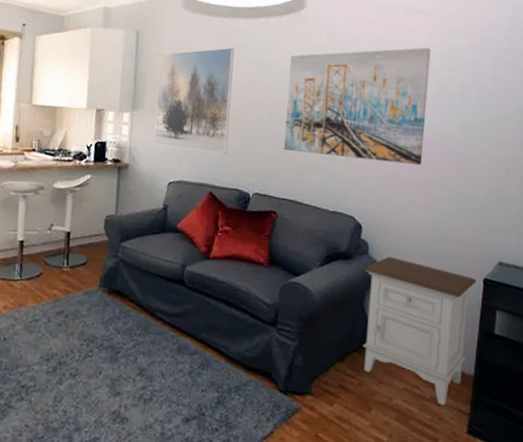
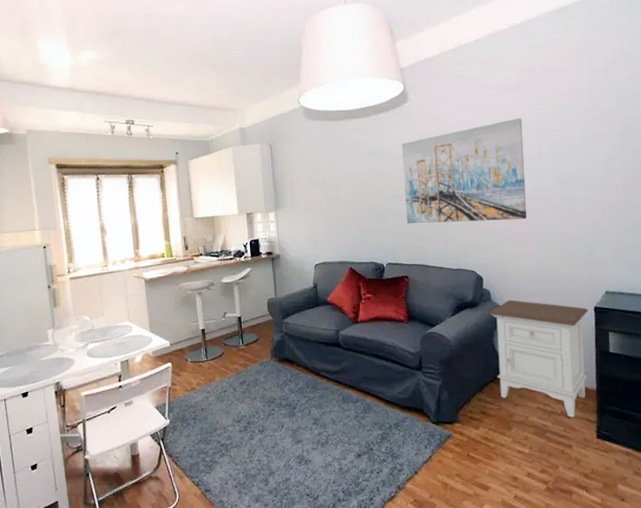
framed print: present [153,47,235,154] -> none [292,145,359,236]

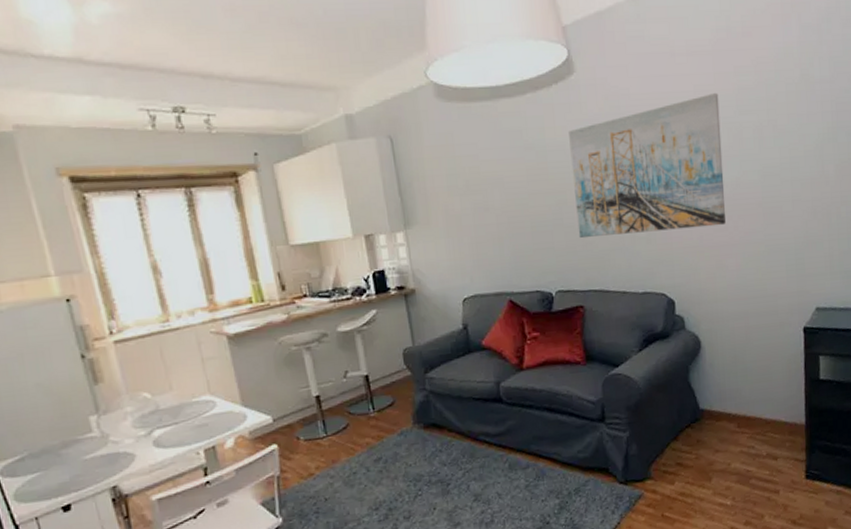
nightstand: present [488,299,588,417] -> none [682,325,797,459]

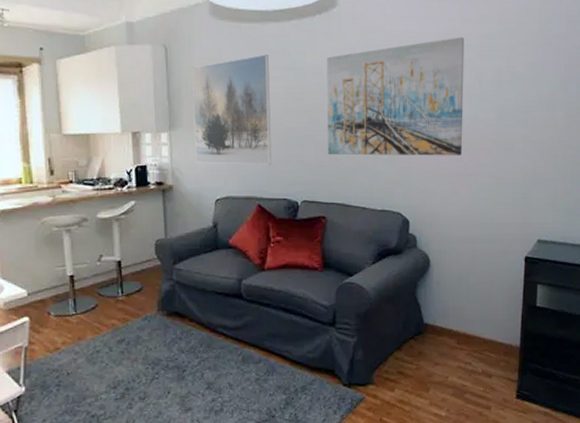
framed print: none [422,135,519,262] -> present [192,54,271,165]

